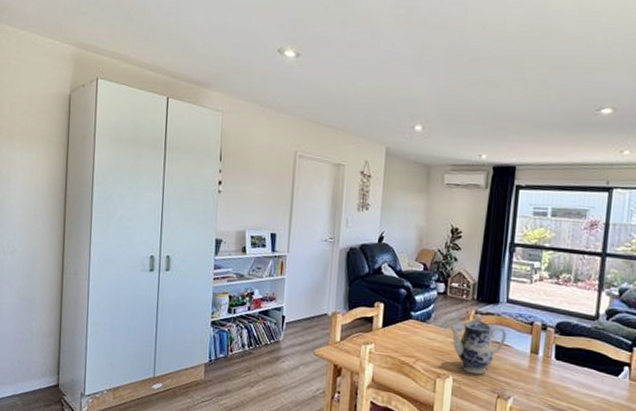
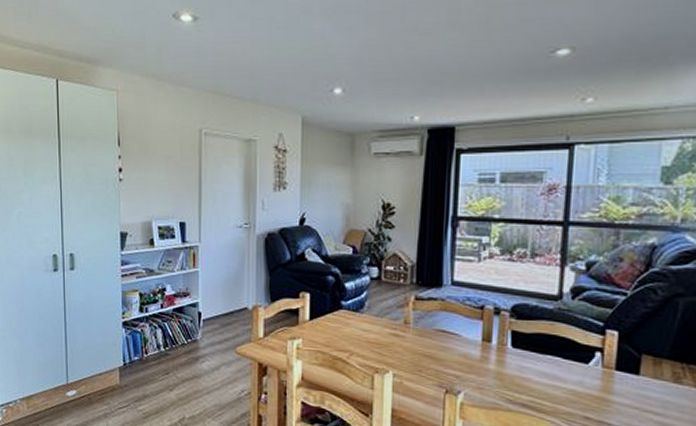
teapot: present [447,313,506,375] -> none [384,299,453,368]

